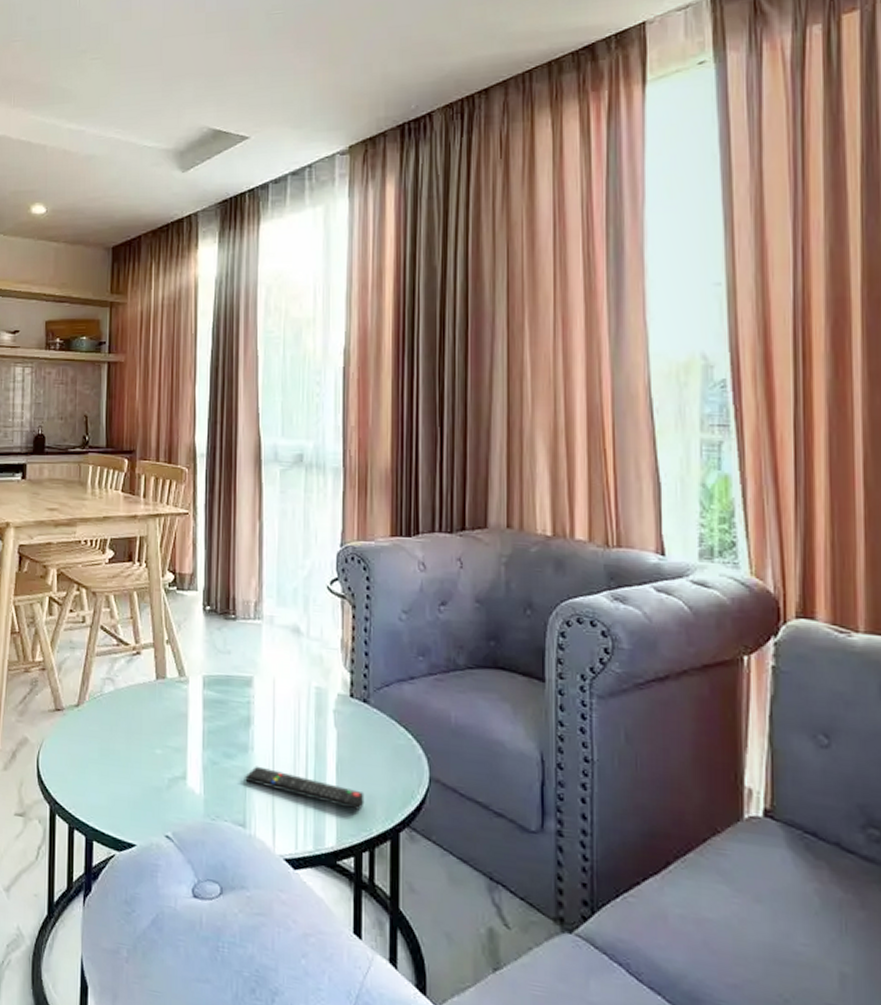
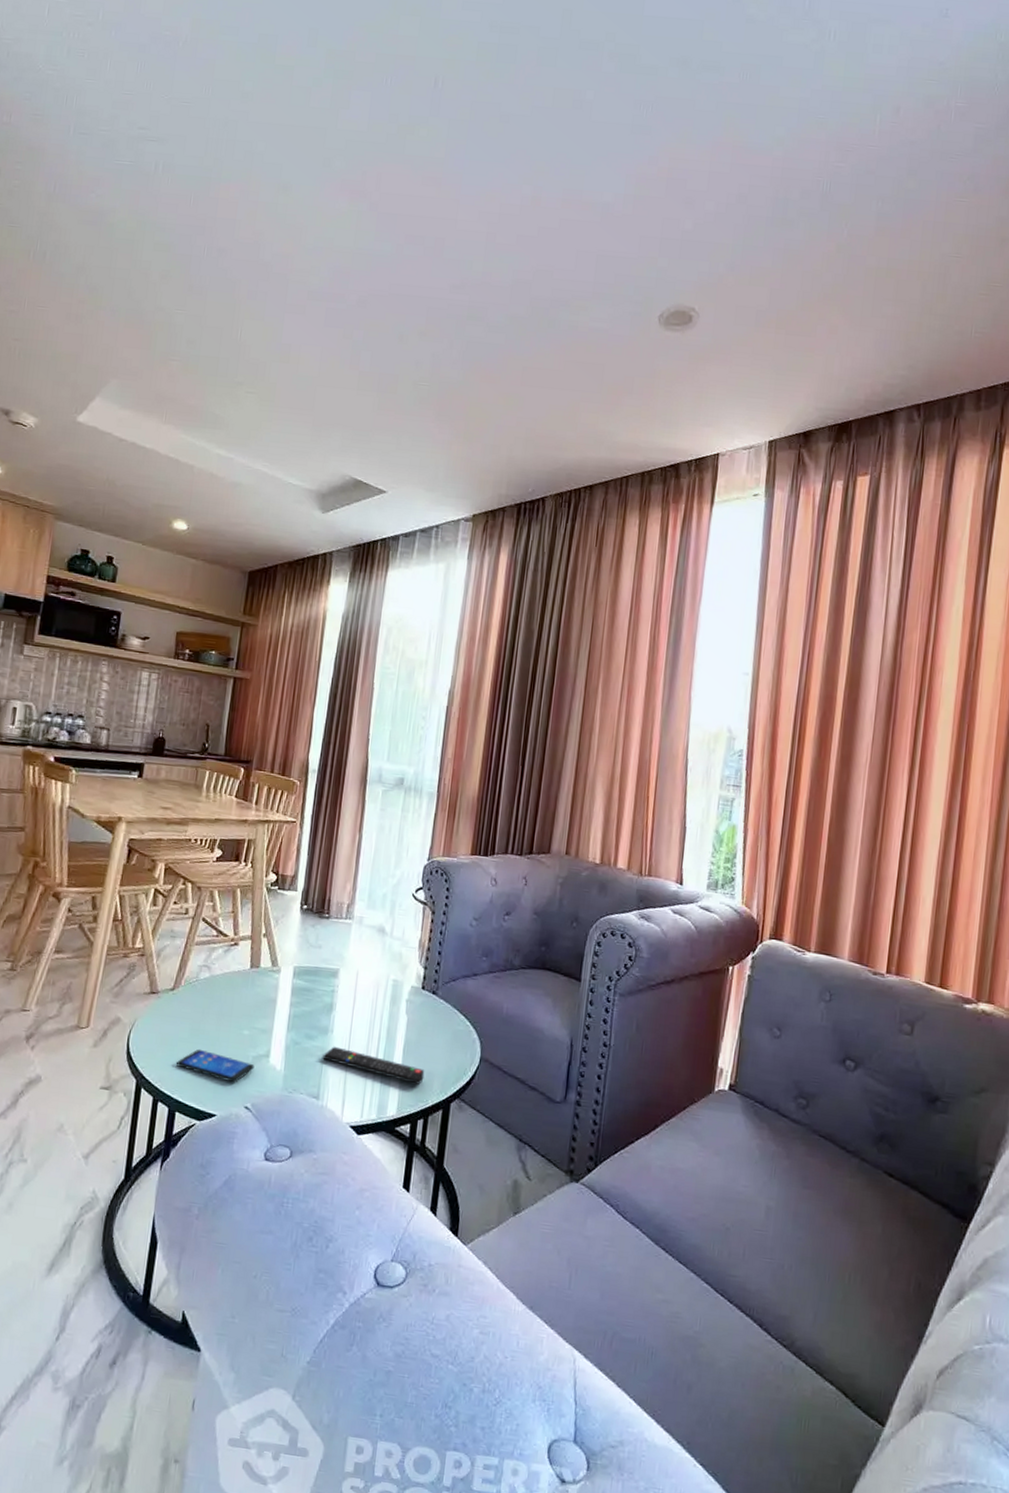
smartphone: none [89,770,171,809] -> present [176,1049,255,1083]

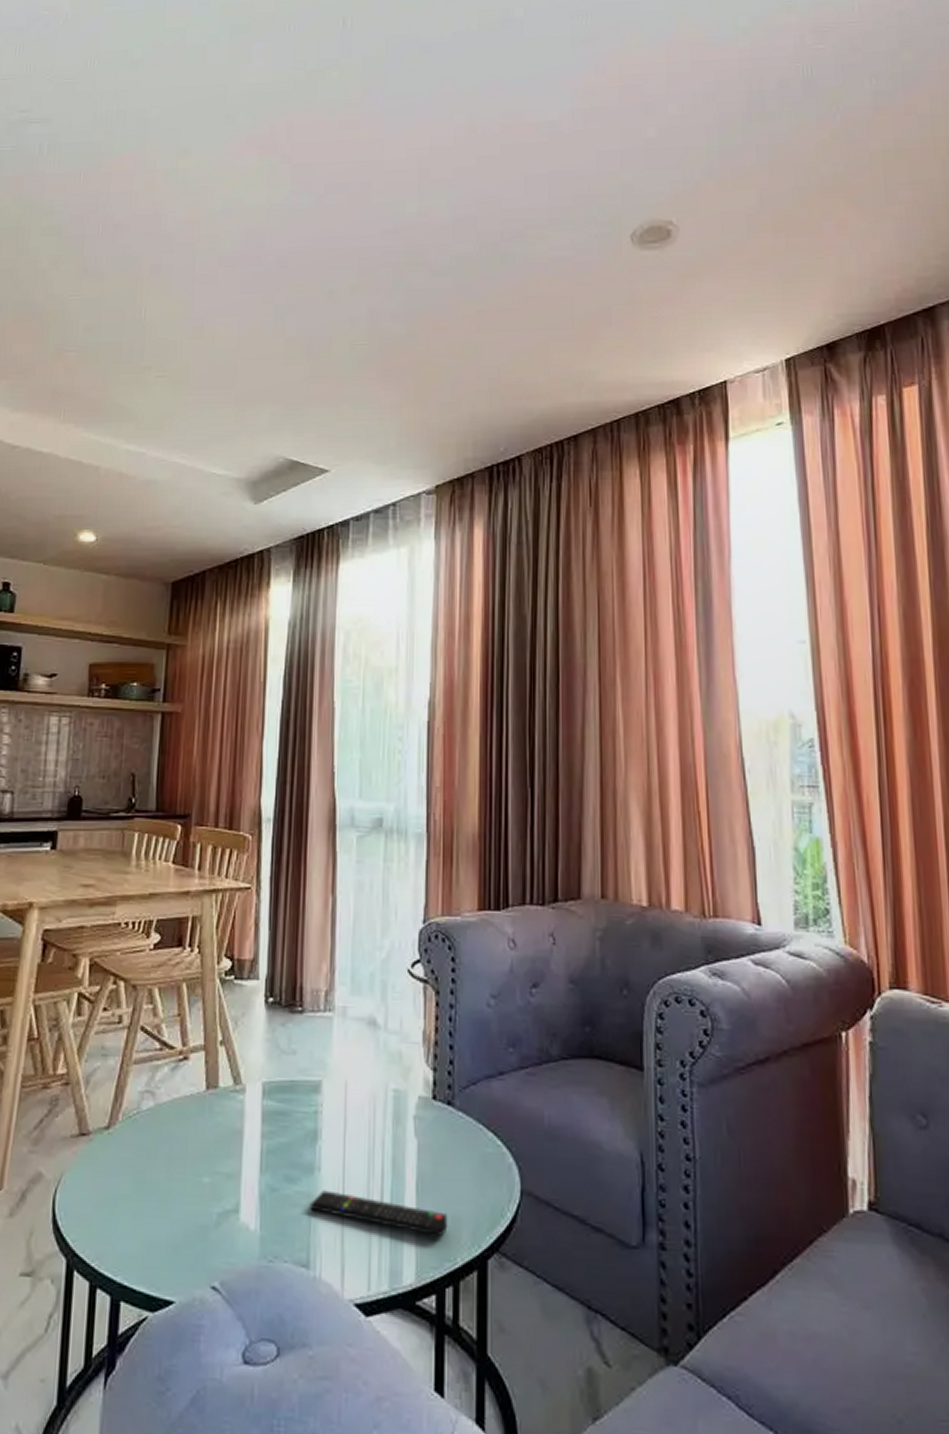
smartphone: present [176,1049,255,1083] -> none [118,1208,221,1254]

